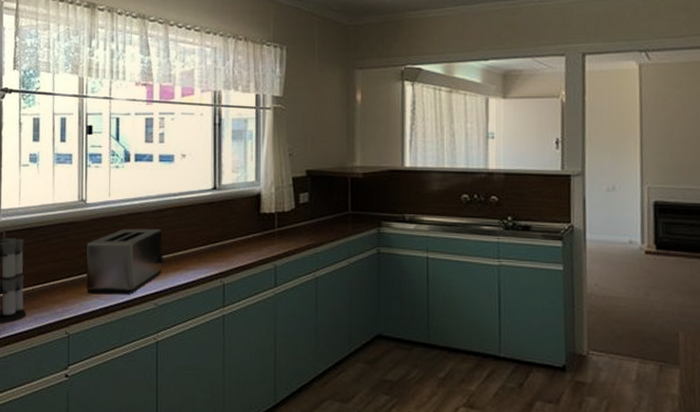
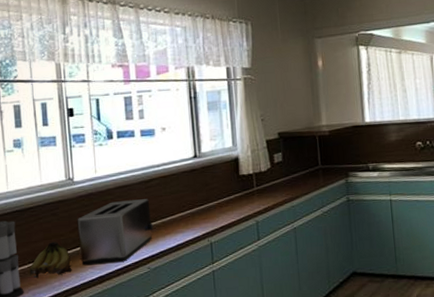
fruit: none [34,265,77,302] -> present [29,241,72,279]

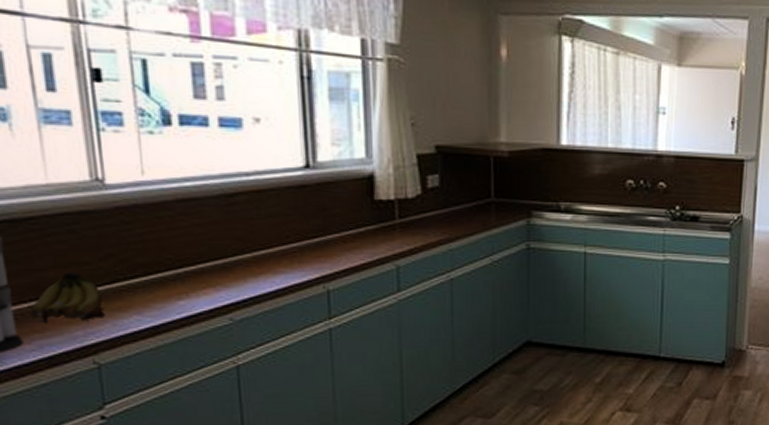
toaster: present [77,199,154,266] -> none [112,220,239,310]

